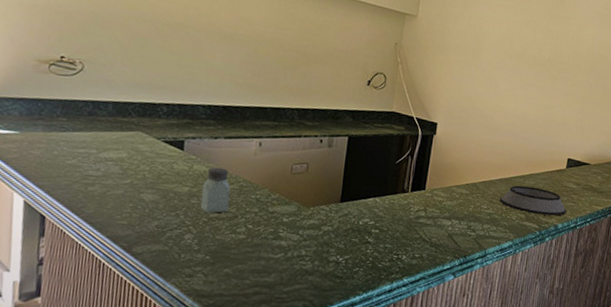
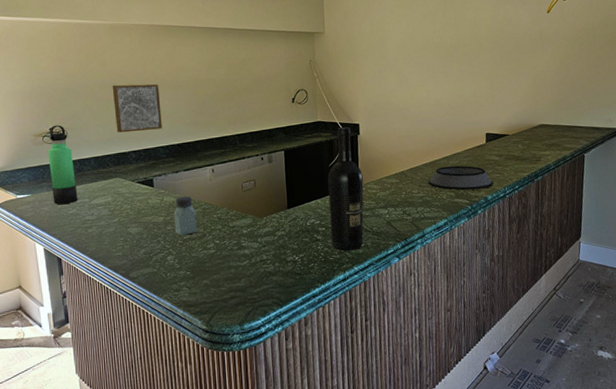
thermos bottle: none [48,53,86,152] -> present [47,125,78,204]
wall art: none [148,21,213,85] -> present [112,84,162,133]
wine bottle: none [384,123,432,260] -> present [327,127,364,251]

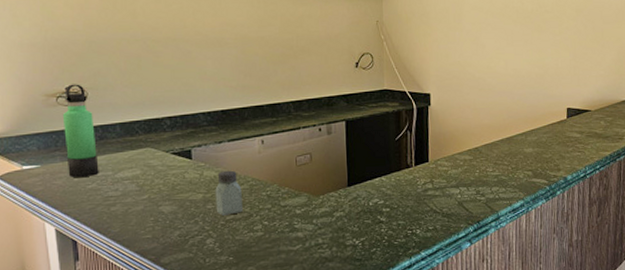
wall art: present [112,84,162,133] -> none [144,39,203,96]
wine bottle: present [327,127,364,251] -> none [394,97,434,235]
bowl: present [428,165,494,191] -> none [504,142,574,170]

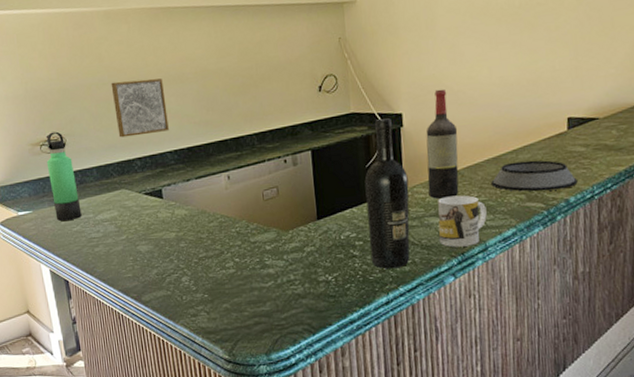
wall art: none [144,39,203,96] -> present [111,78,169,138]
saltshaker: present [215,170,243,216] -> none [186,208,214,254]
wine bottle: none [394,97,434,235] -> present [364,118,410,269]
wine bottle: none [450,75,478,172] -> present [426,89,459,199]
mug: none [458,169,500,216] -> present [438,195,487,247]
bowl: none [504,142,574,170] -> present [491,160,578,192]

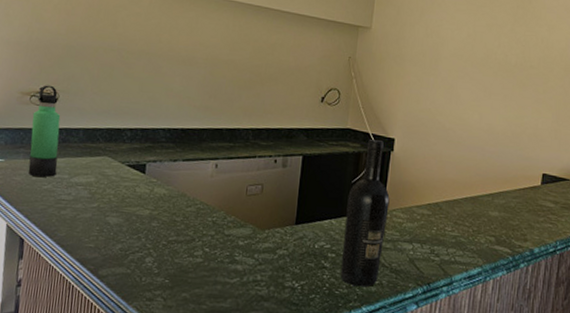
wall art: present [111,78,169,138] -> none [115,50,172,108]
wine bottle: present [426,89,459,199] -> none [406,123,443,228]
mug: present [438,195,487,247] -> none [408,225,457,278]
bowl: present [491,160,578,192] -> none [465,204,544,239]

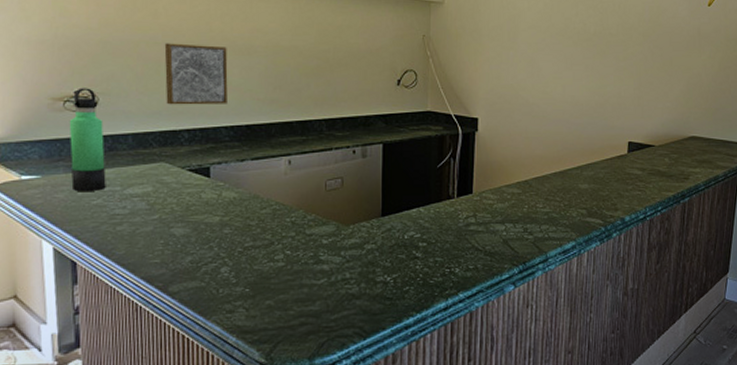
wall art: none [115,50,172,108] -> present [164,43,228,105]
wine bottle: present [341,139,390,287] -> none [434,121,478,274]

